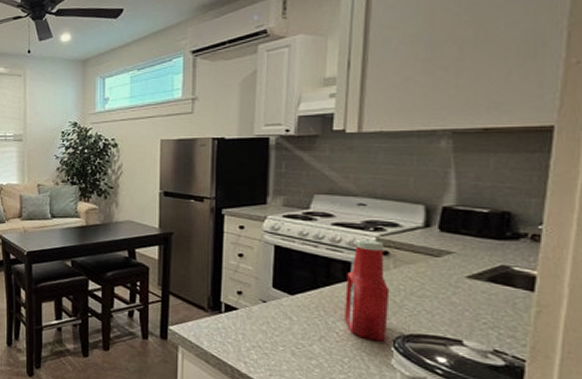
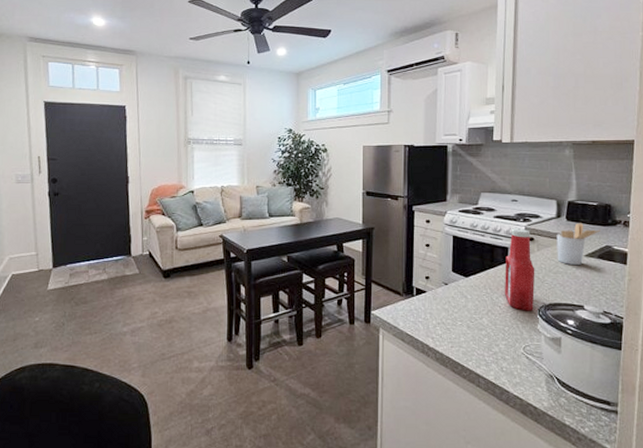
utensil holder: none [423,235,494,290] -> present [556,223,601,266]

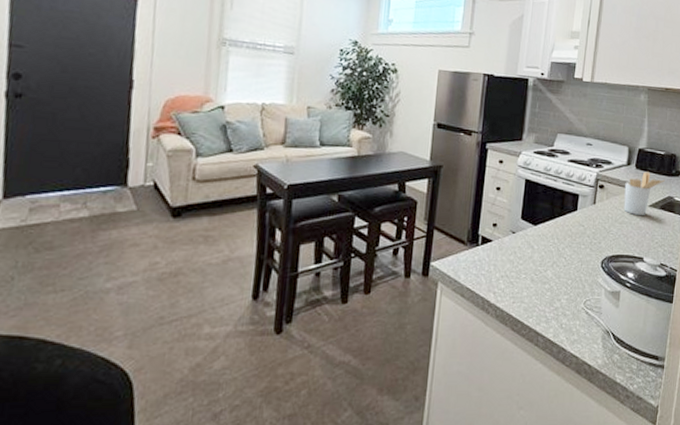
ketchup bottle: present [504,228,535,311] -> none [570,174,603,263]

